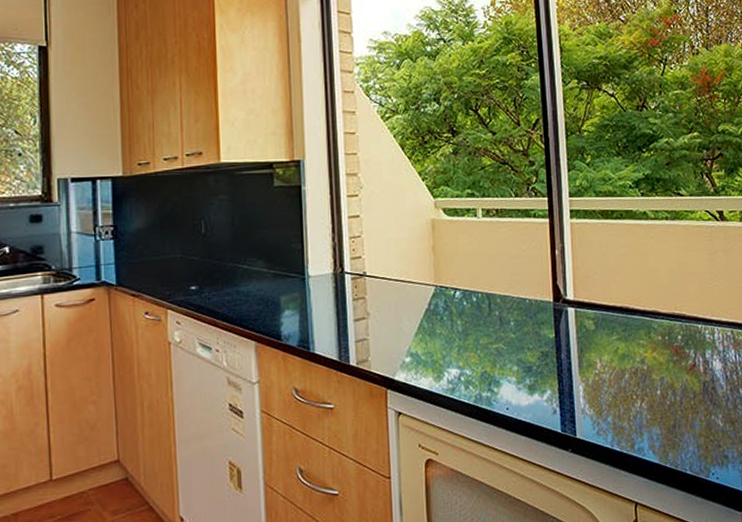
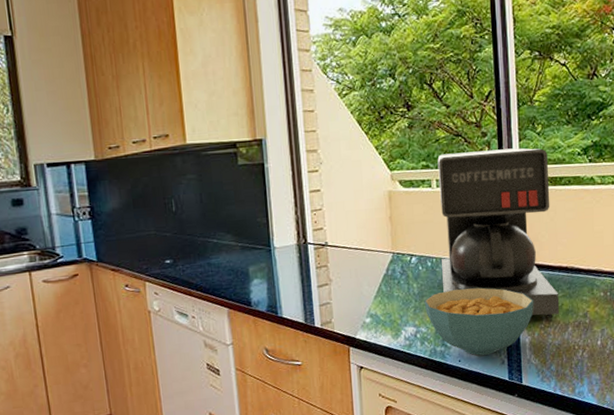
cereal bowl: none [468,327,588,403] -> present [424,287,534,356]
coffee maker: none [483,178,615,363] -> present [437,148,560,318]

